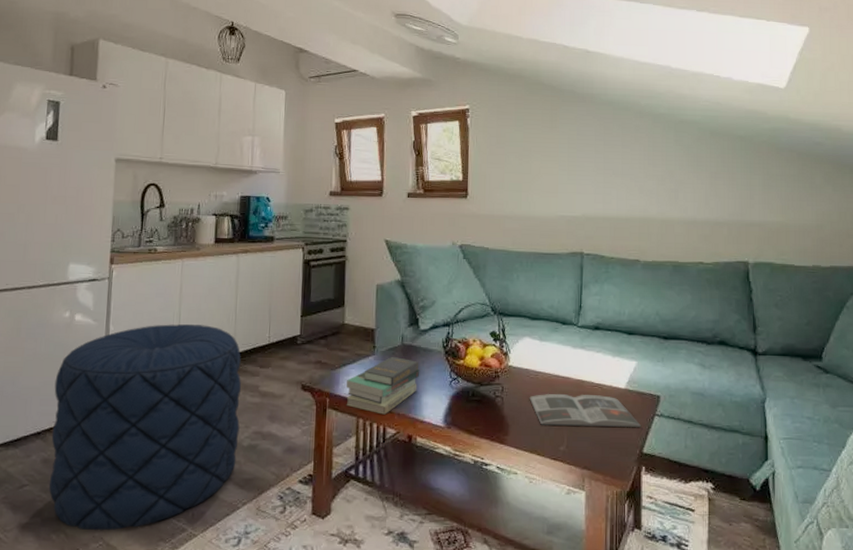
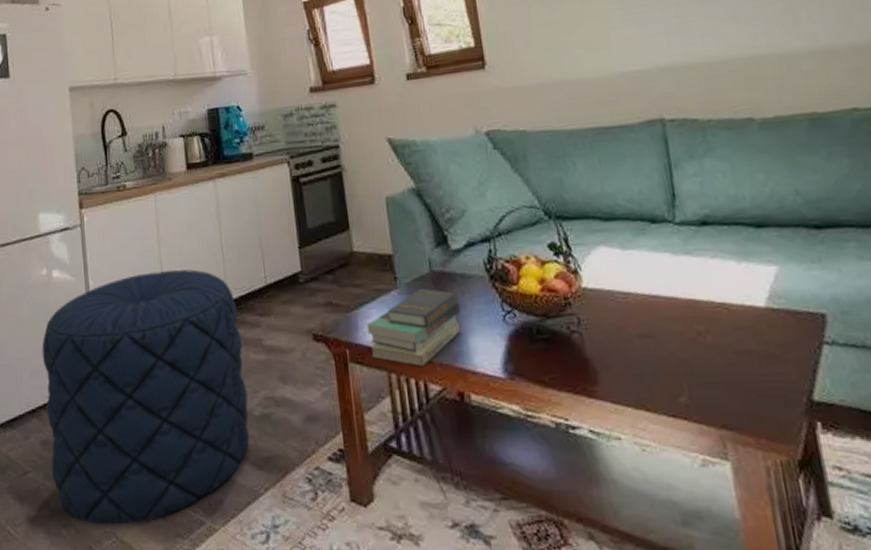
magazine: present [529,394,642,427] -> none [620,319,804,368]

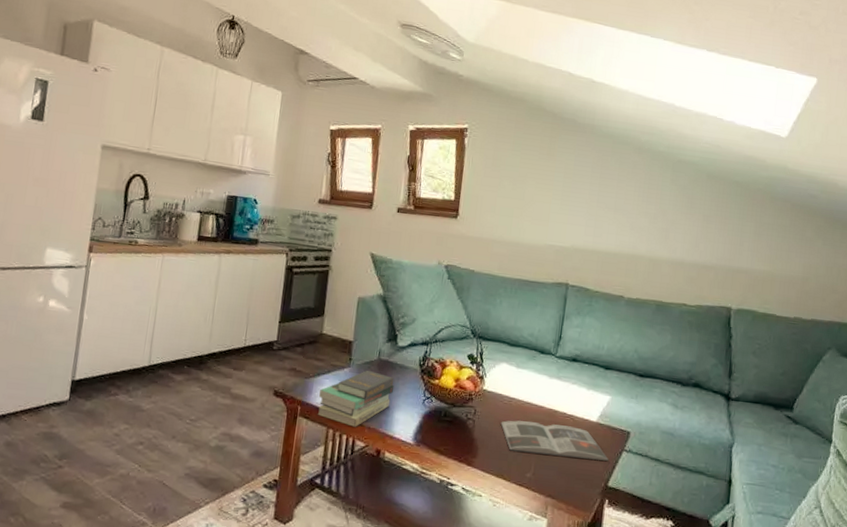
pouf: present [42,269,250,525] -> none [10,317,215,519]
magazine: none [620,319,804,368] -> present [500,420,609,461]

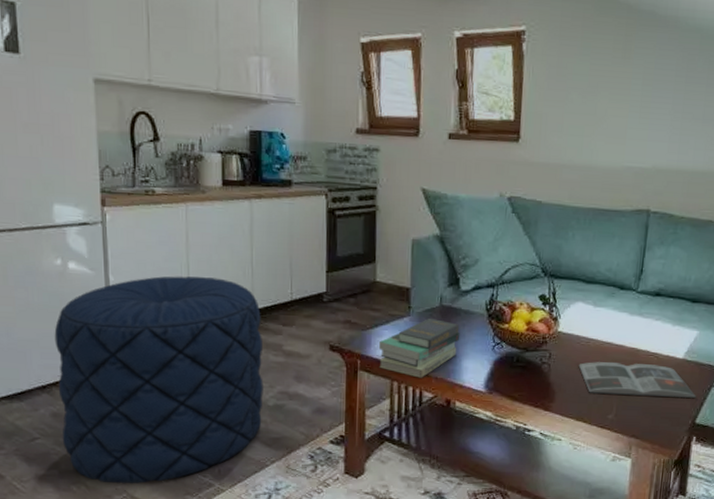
pouf: none [10,317,215,519] -> present [54,276,263,484]

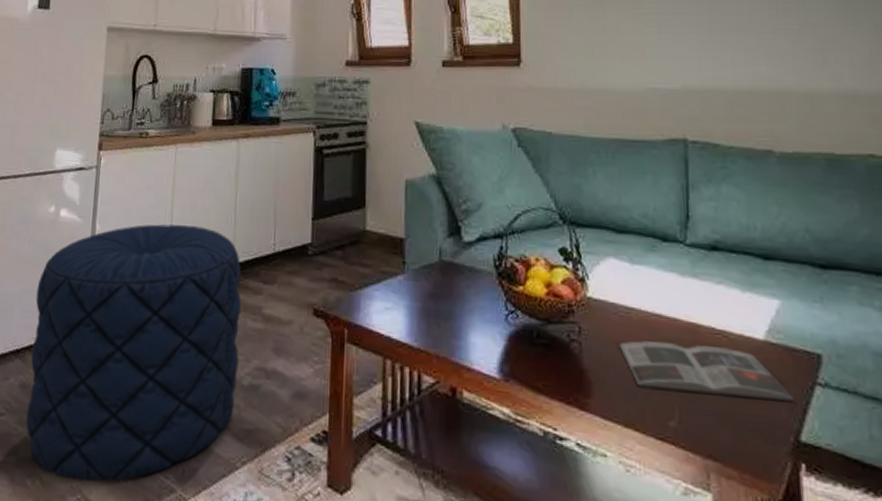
books: present [379,317,460,378] -> none [369,276,465,356]

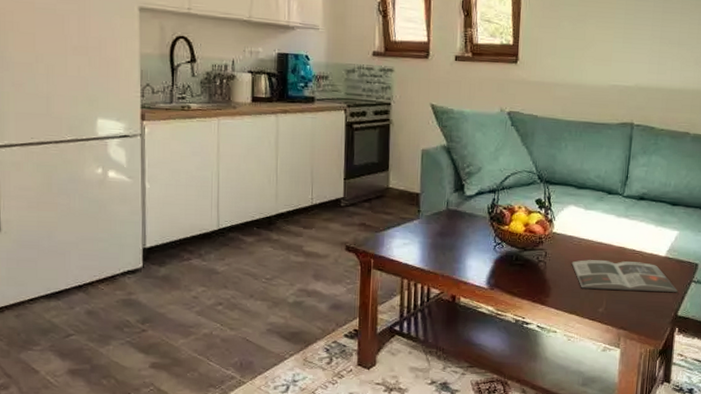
pouf: present [26,224,241,483] -> none [92,183,284,378]

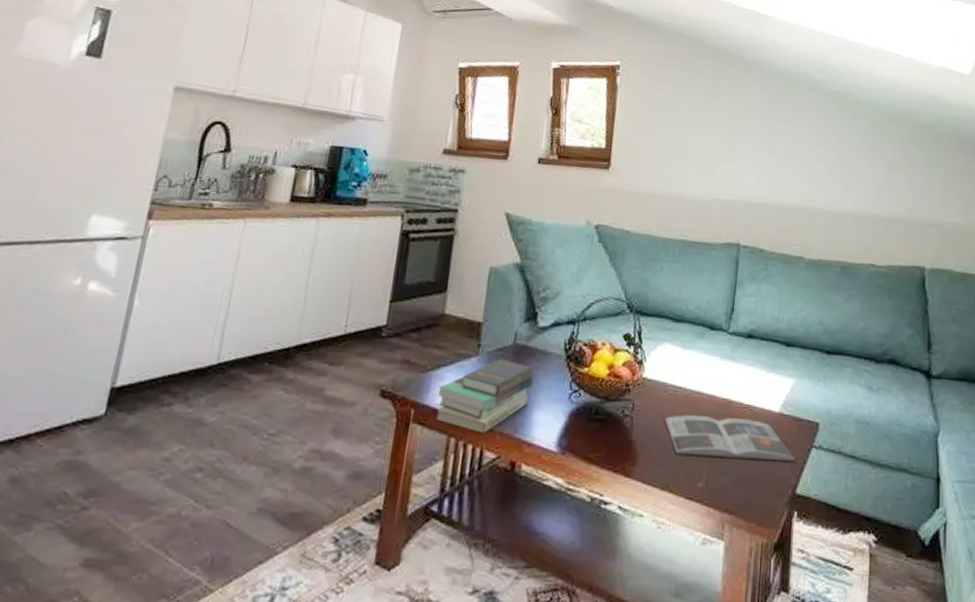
books: none [390,220,465,276] -> present [435,358,534,433]

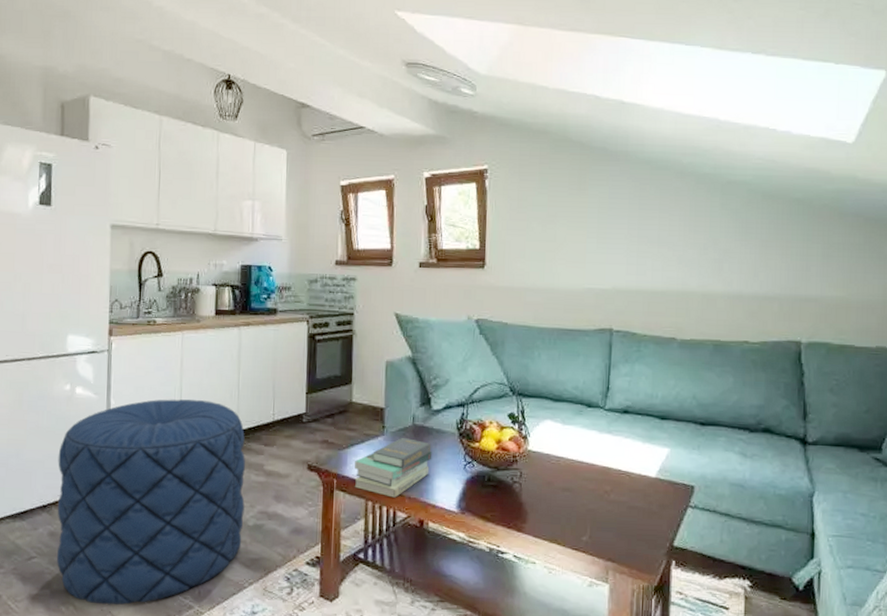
pouf: none [12,302,306,583] -> present [56,399,245,606]
magazine: present [664,415,796,461] -> none [550,481,673,519]

